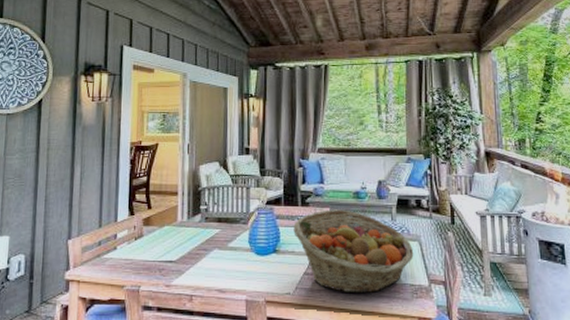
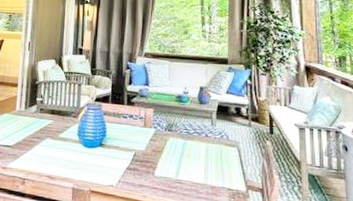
fruit basket: present [293,209,414,294] -> none [119,110,232,193]

